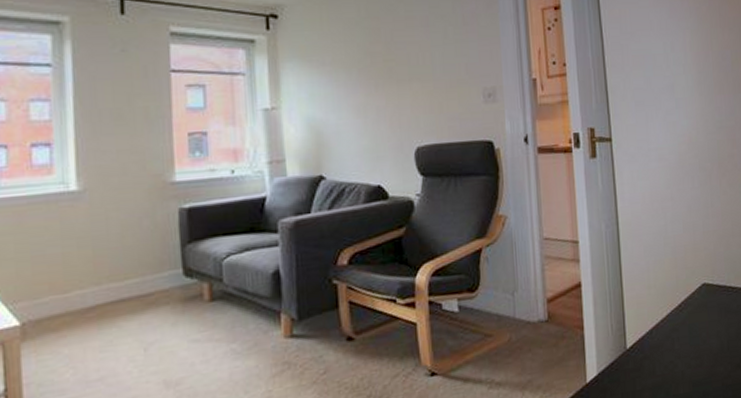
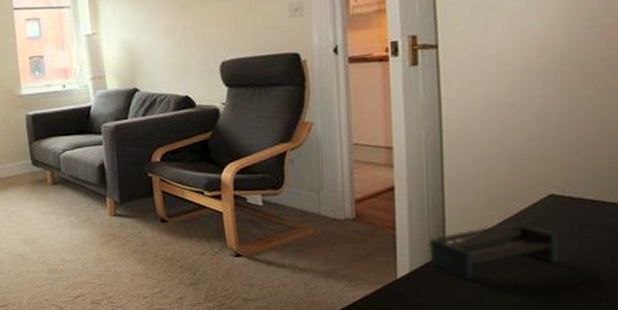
shelf: none [611,312,712,378] -> present [427,221,557,281]

